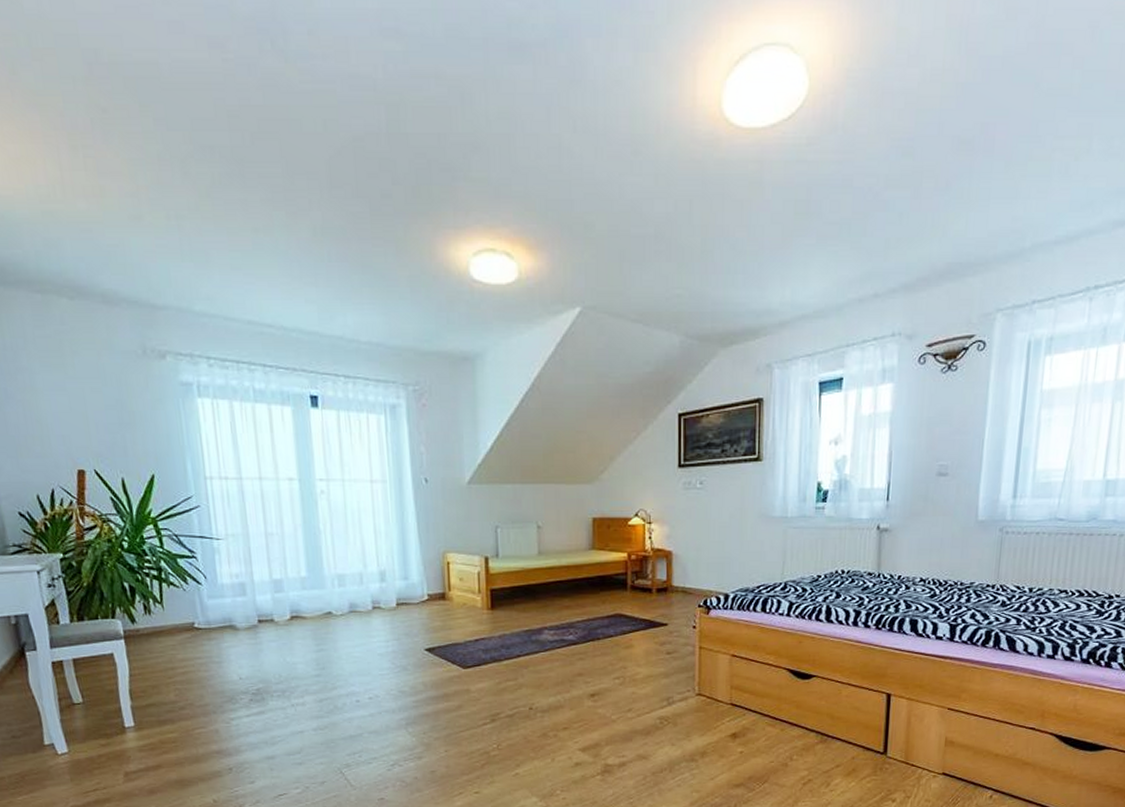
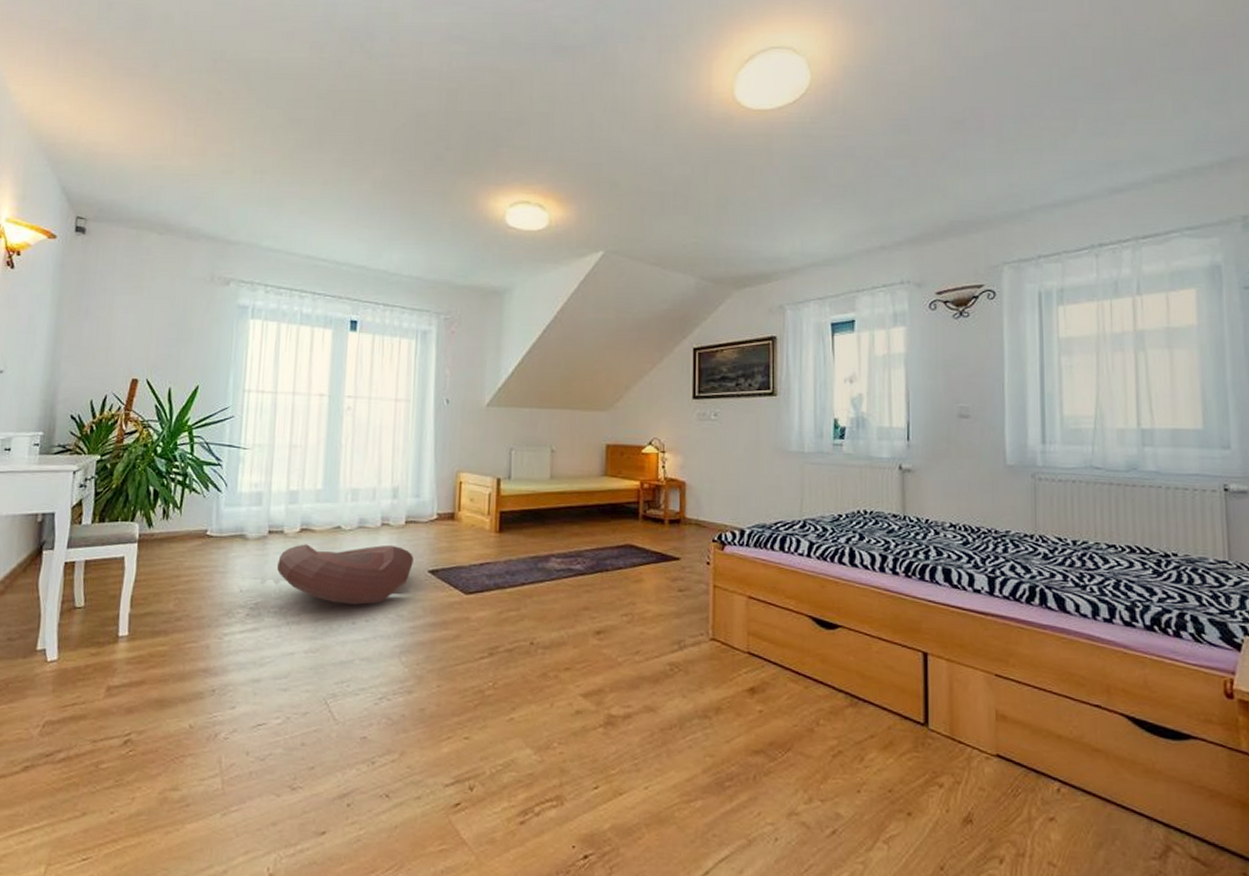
bowl: none [273,627,410,684] -> present [277,544,414,605]

